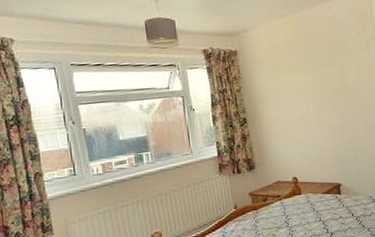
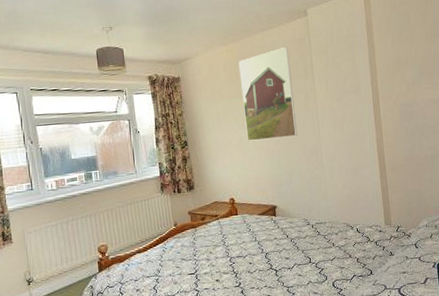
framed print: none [298,18,361,117] -> present [238,46,297,141]

